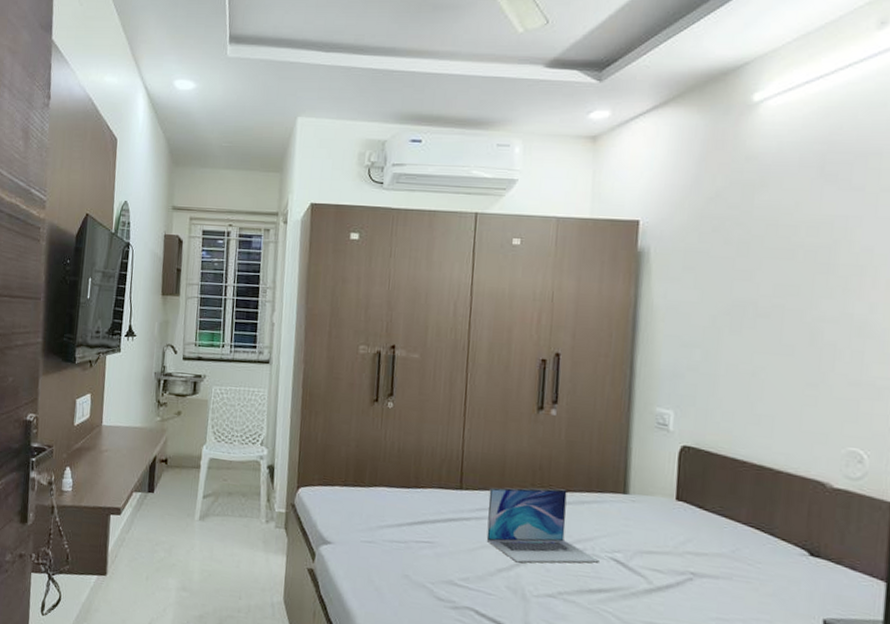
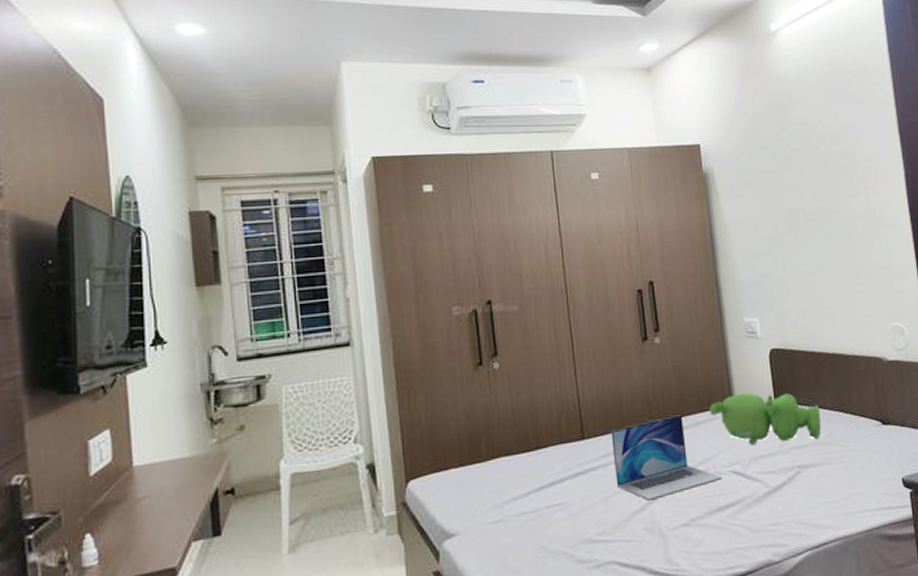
teddy bear: none [598,483,730,552] -> present [709,392,821,445]

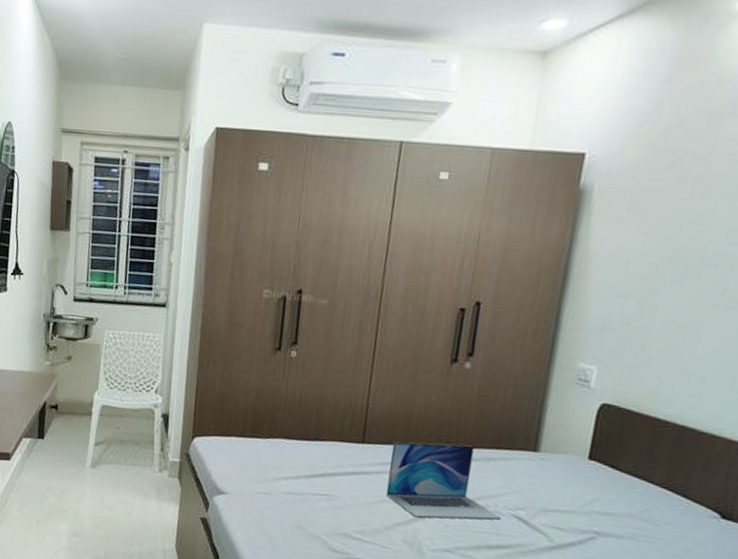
teddy bear: present [709,392,821,445] -> none [506,440,643,512]

